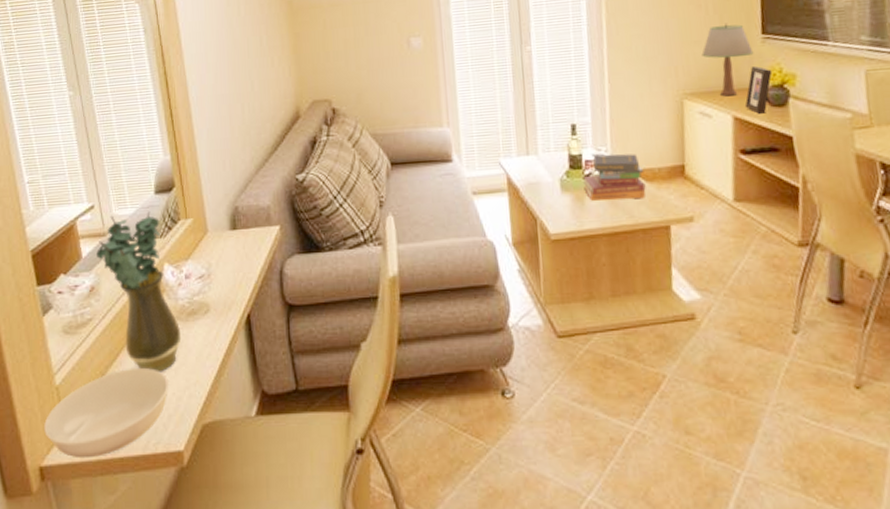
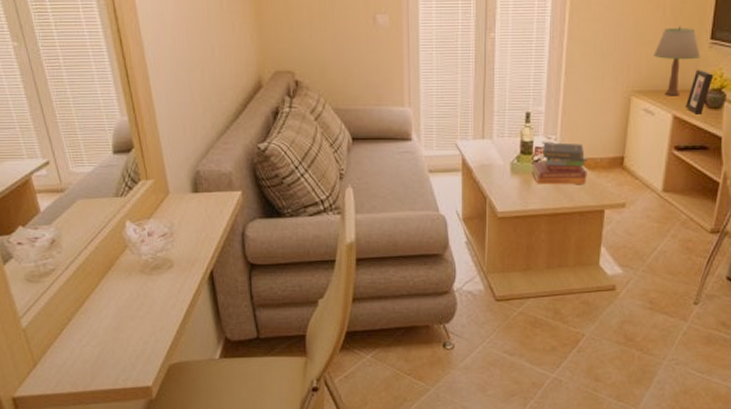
bowl: present [43,367,168,459] -> none [13,314,135,391]
vase: present [96,211,182,373] -> none [55,170,146,319]

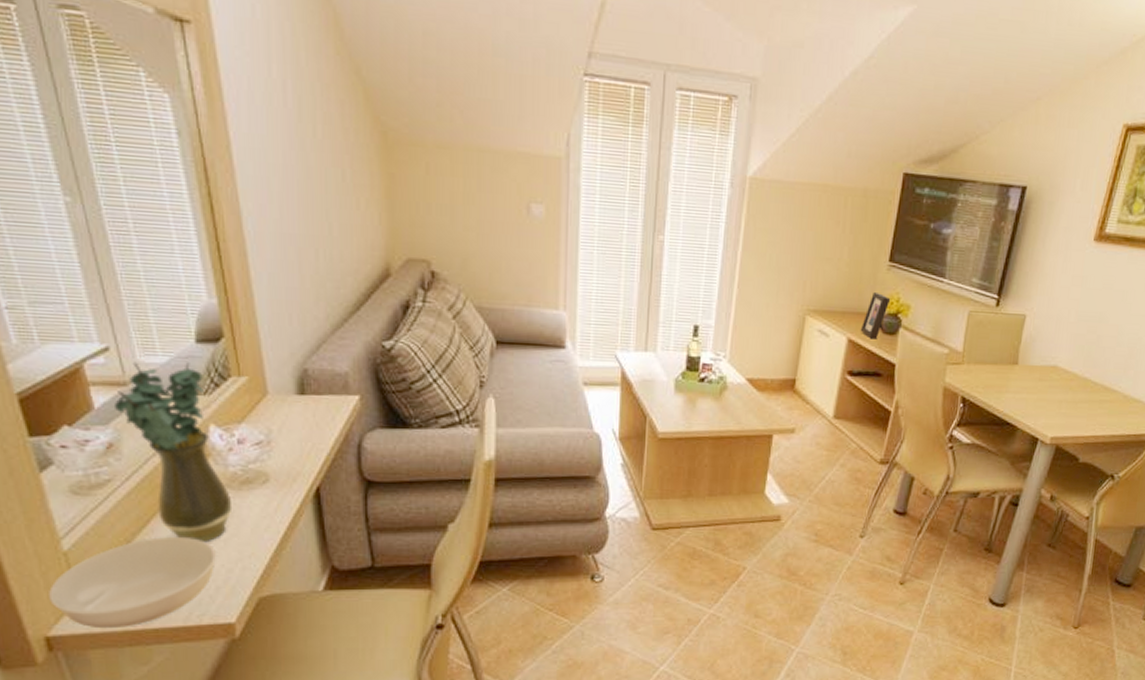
bowl: none [13,314,135,391] -> present [47,536,216,629]
vase: none [55,170,146,319] -> present [115,362,233,543]
books: present [532,142,588,185] -> none [697,359,758,407]
table lamp: present [653,25,701,96] -> none [831,244,878,319]

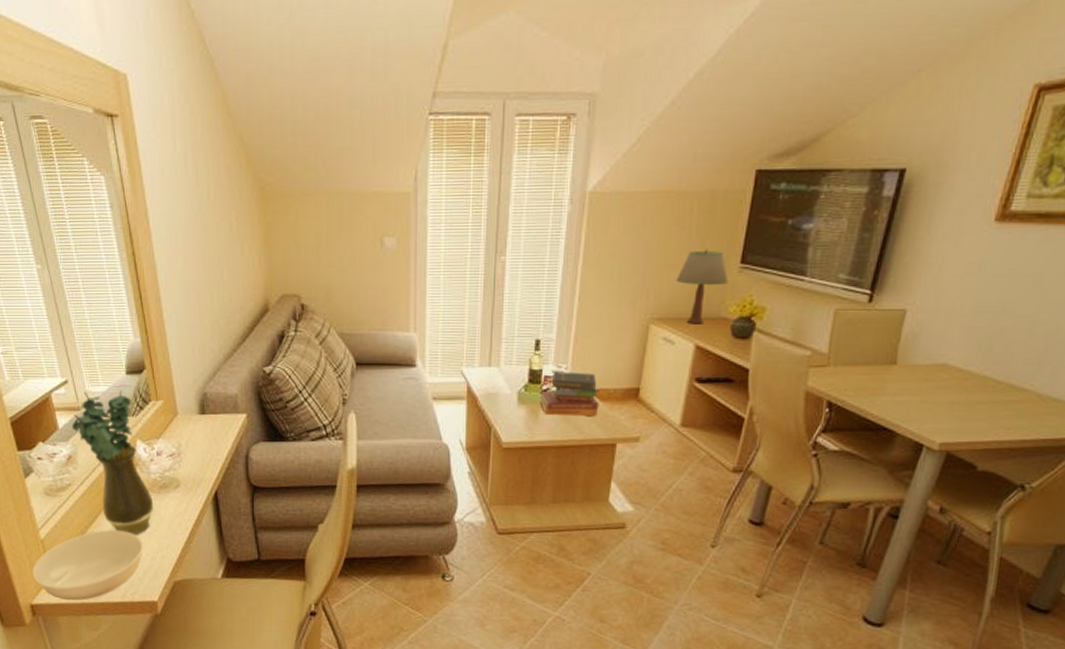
books: none [697,359,758,407] -> present [540,371,600,417]
table lamp: none [831,244,878,319] -> present [676,248,729,324]
picture frame: present [860,291,891,339] -> none [708,295,743,344]

